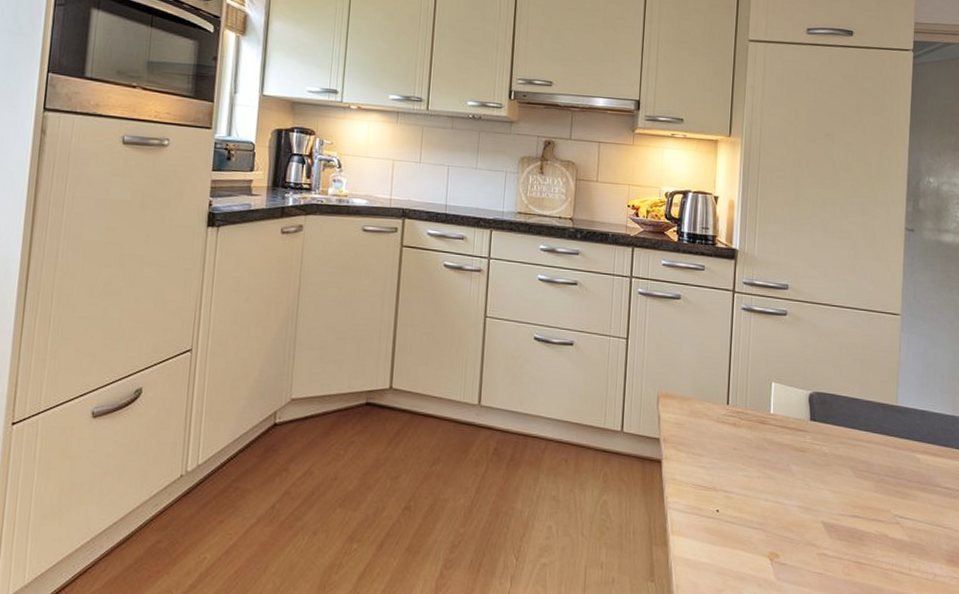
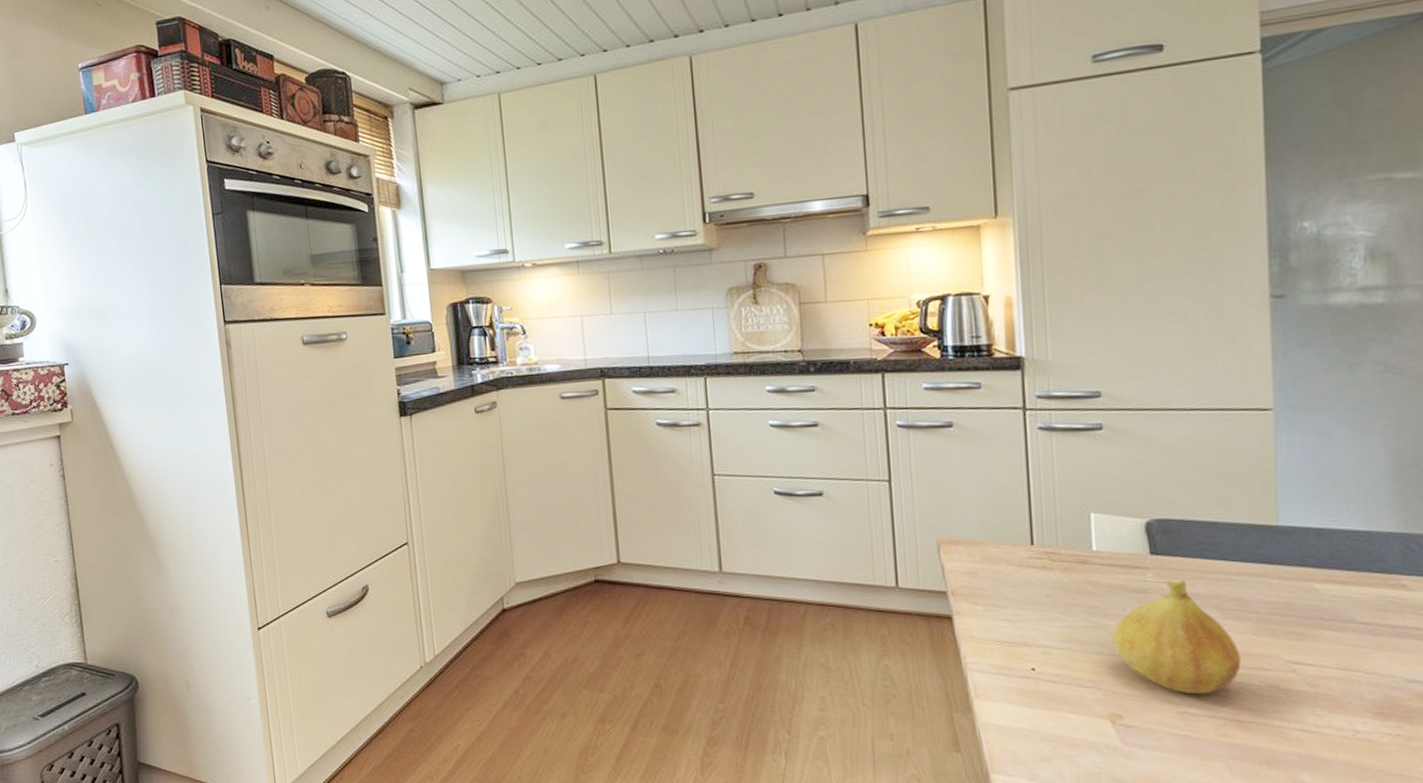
fruit: none [777,443,864,539] -> present [1111,581,1241,695]

